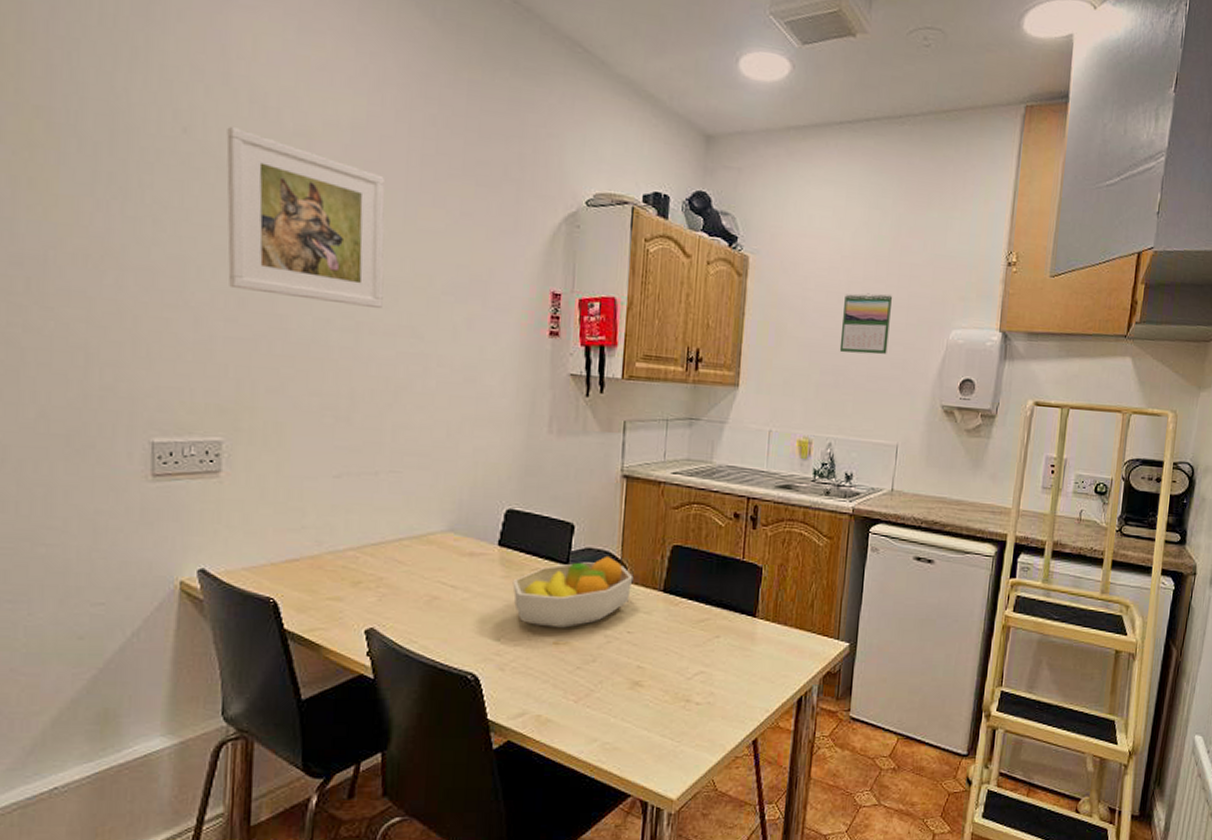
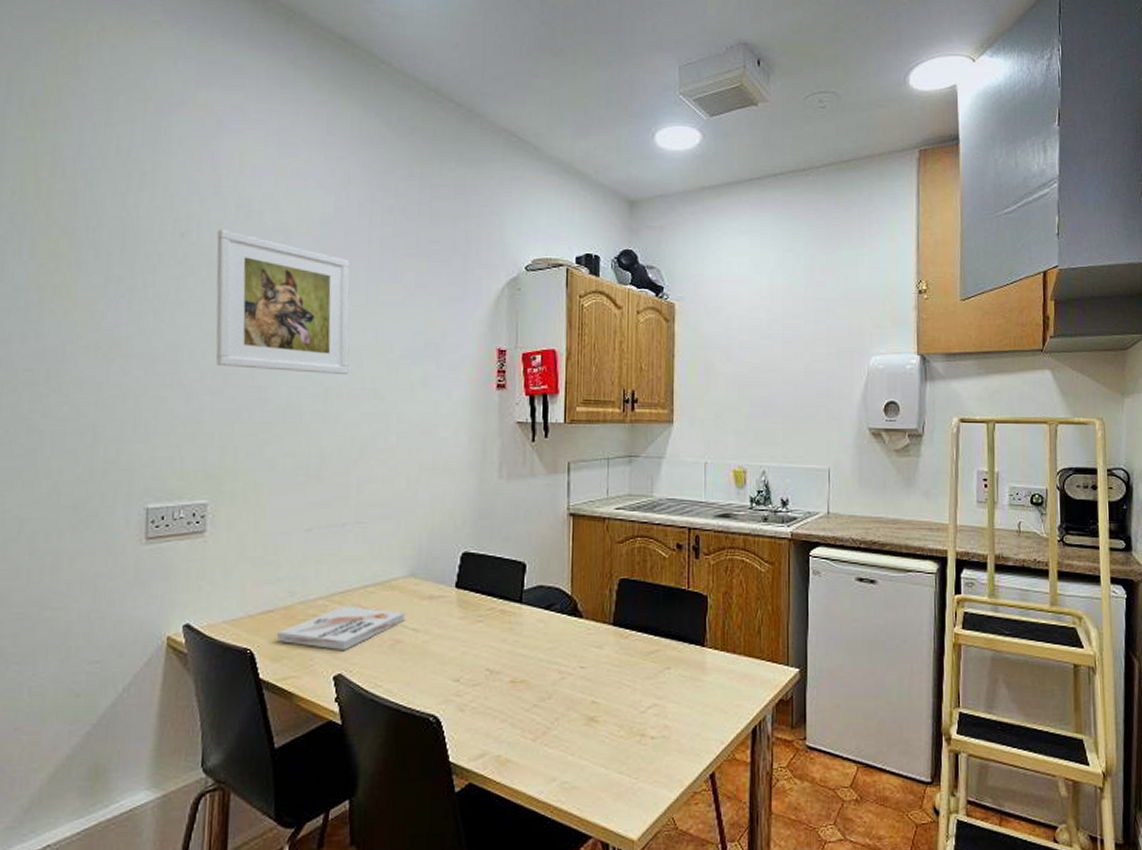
book: none [303,558,443,604] -> present [277,606,405,650]
fruit bowl: present [512,555,634,628] -> none [470,592,584,666]
calendar: present [839,293,893,355] -> none [765,327,812,385]

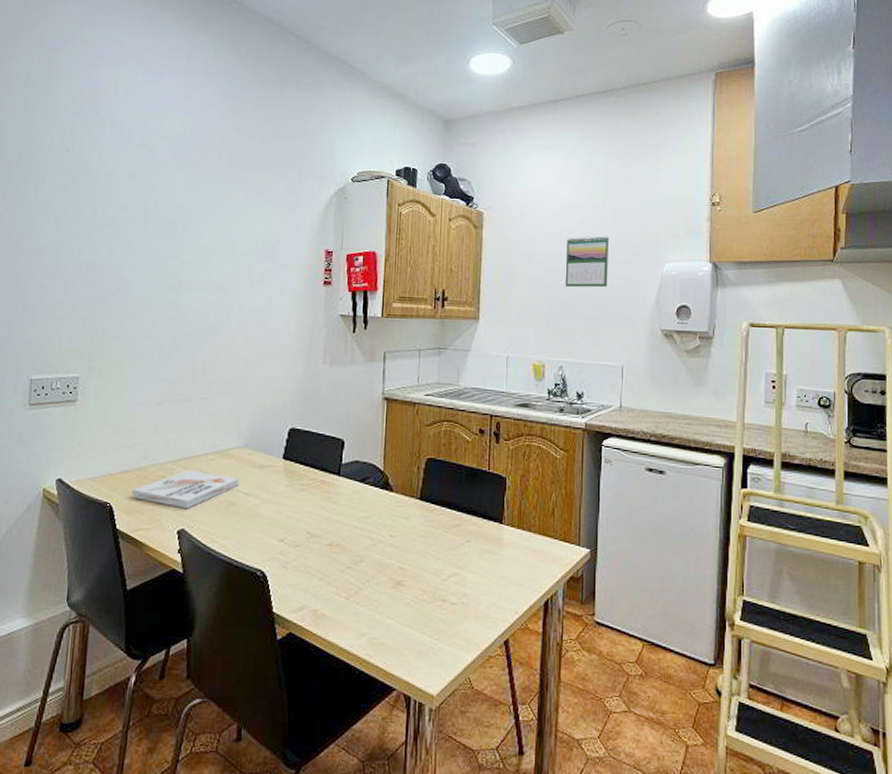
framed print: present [215,230,350,375] -> none [90,145,203,271]
calendar: none [765,327,812,385] -> present [565,236,610,288]

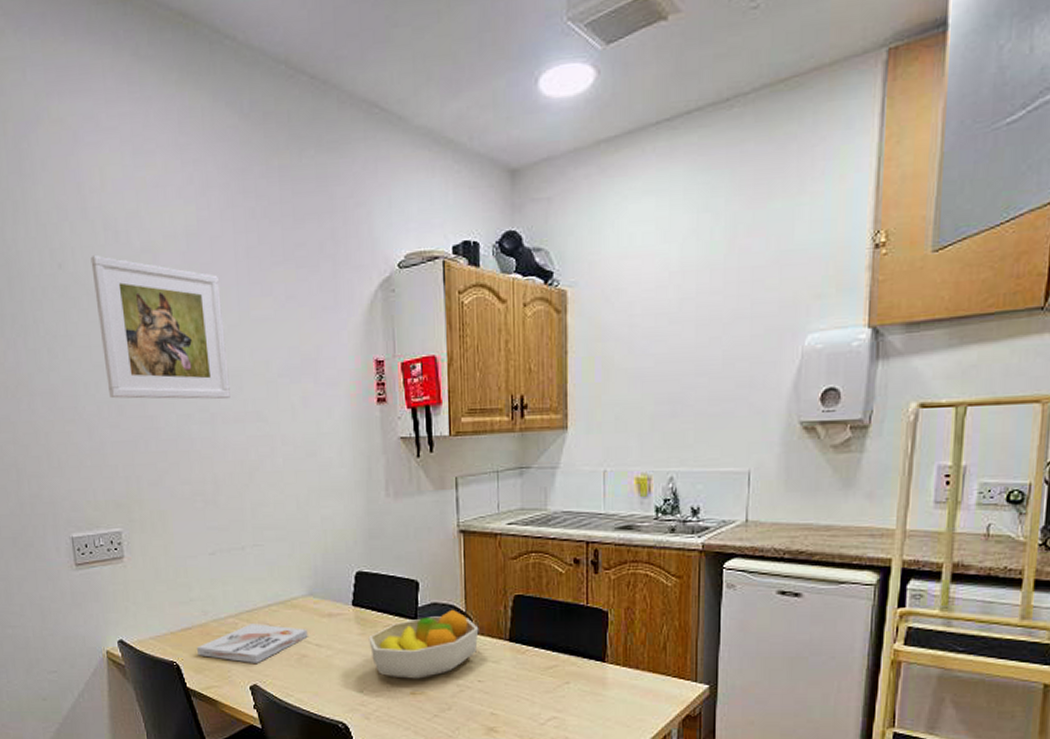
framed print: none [90,145,203,271] -> present [90,255,230,400]
fruit bowl: none [294,467,394,531] -> present [368,609,479,679]
calendar: present [565,236,610,288] -> none [674,305,733,379]

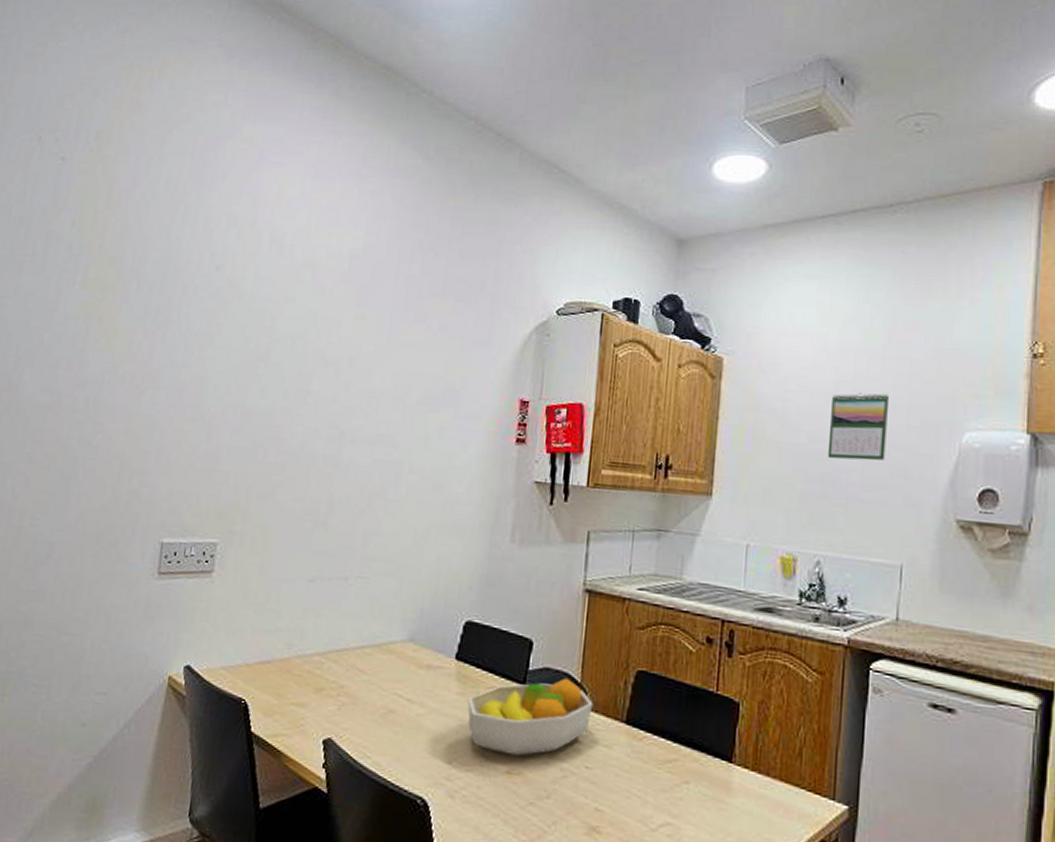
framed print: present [90,255,230,400] -> none [238,263,375,419]
book: present [197,624,308,663] -> none [271,665,401,713]
calendar: none [674,305,733,379] -> present [827,393,890,461]

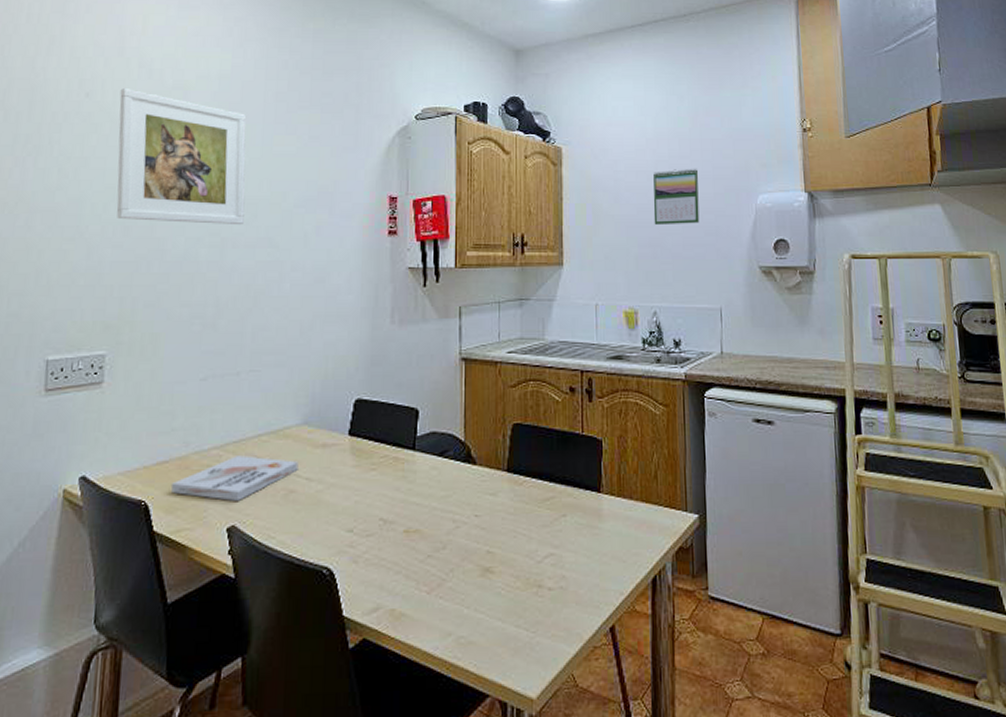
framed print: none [238,263,375,419] -> present [116,88,247,226]
book: none [271,665,401,713] -> present [172,456,299,501]
fruit bowl: present [467,677,594,756] -> none [363,438,477,515]

